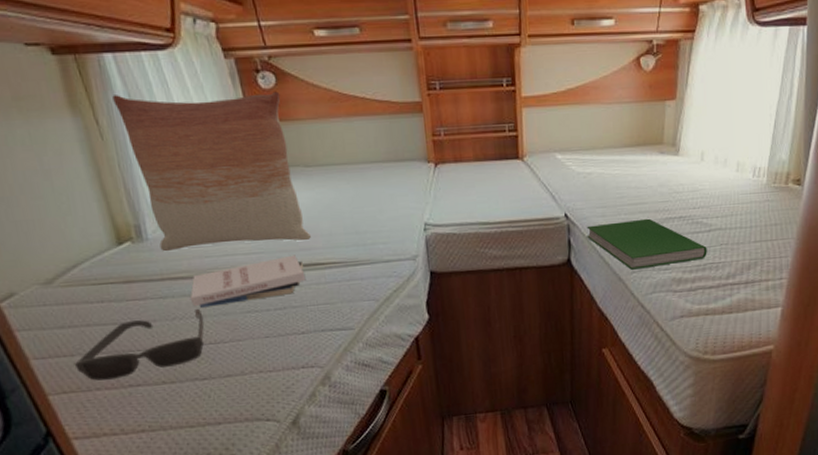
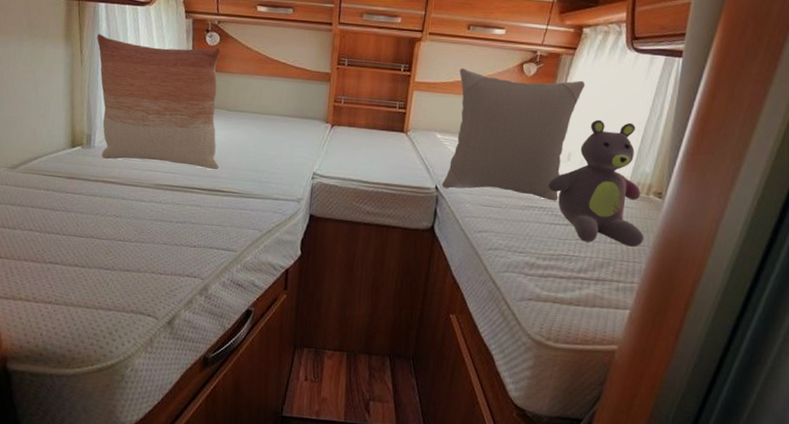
glasses: present [74,308,205,381] -> none [14,209,120,255]
books: present [190,255,306,308] -> none [113,179,208,212]
pillow: none [570,67,710,215] -> present [441,68,586,202]
hardcover book: present [587,218,707,270] -> none [452,200,563,250]
stuffed bear: none [684,107,788,246] -> present [547,119,645,247]

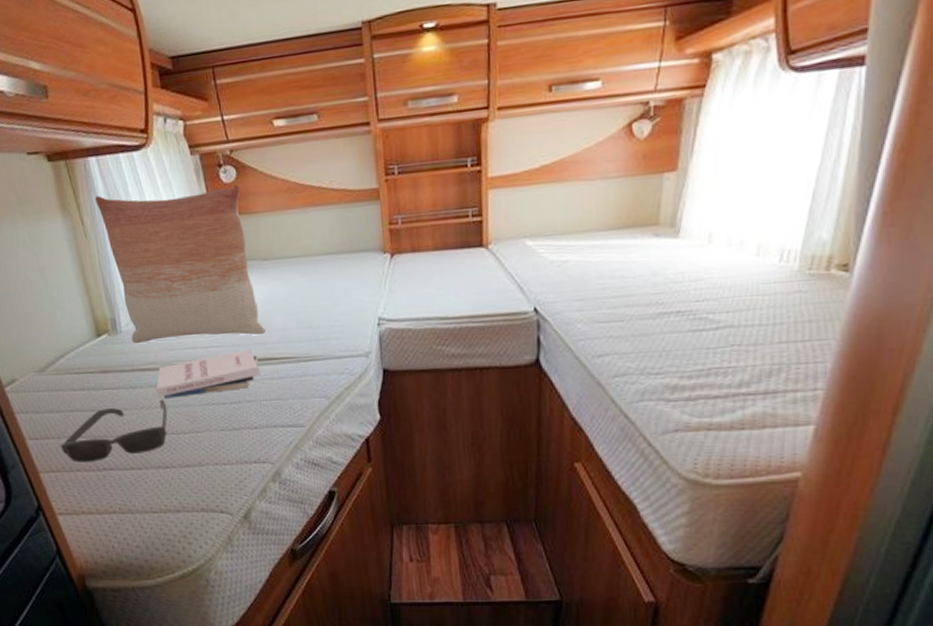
glasses: none [14,209,120,255] -> present [60,399,168,464]
books: none [113,179,208,212] -> present [156,349,260,399]
pillow: present [441,68,586,202] -> none [542,129,723,309]
stuffed bear: present [547,119,645,247] -> none [684,174,828,347]

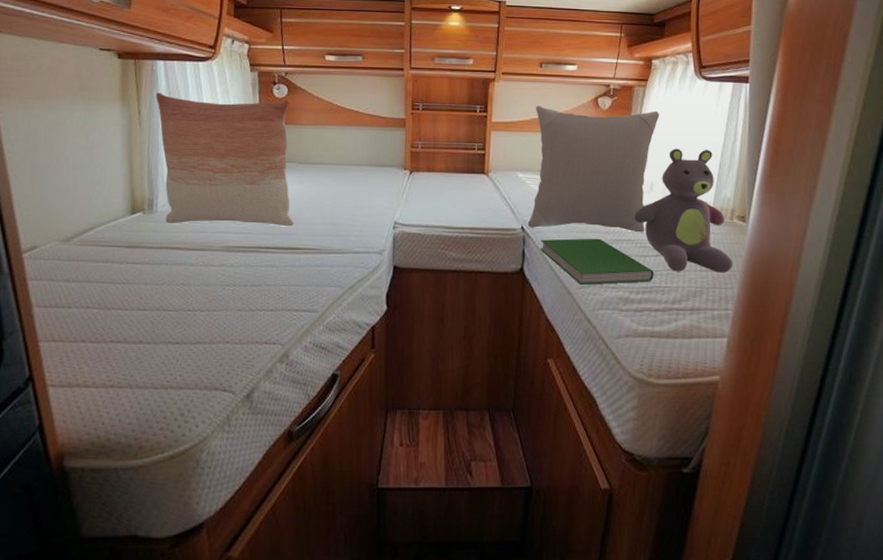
glasses: present [60,399,168,464] -> none [69,277,188,335]
books: present [156,349,260,399] -> none [180,238,283,277]
pillow: none [542,129,723,309] -> present [527,106,660,233]
hardcover book: none [560,313,713,373] -> present [541,238,654,285]
stuffed bear: none [684,174,828,347] -> present [633,148,733,273]

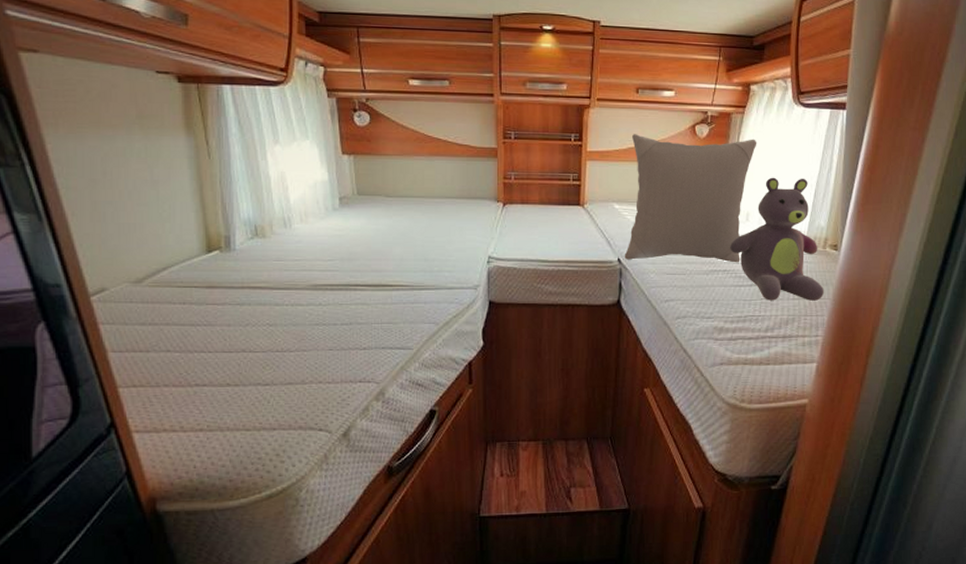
pillow: present [156,93,294,227] -> none [225,121,383,263]
hardcover book: present [541,238,654,285] -> none [637,269,748,316]

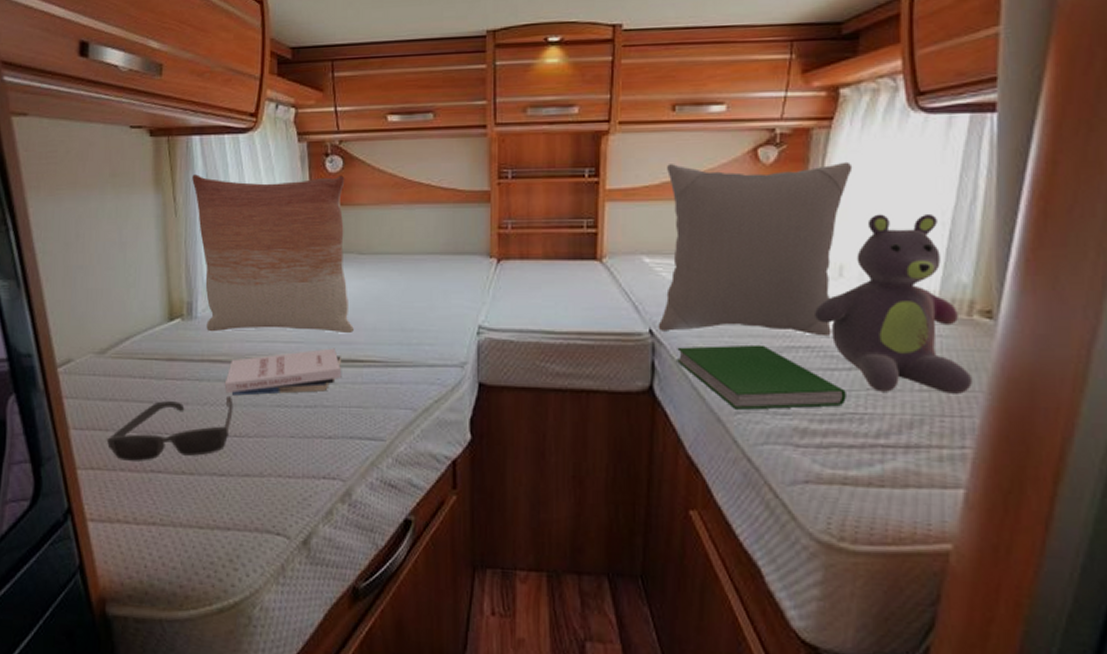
glasses: none [148,317,275,379] -> present [106,395,234,462]
pillow: none [225,121,383,263] -> present [192,174,354,334]
books: none [265,275,374,317] -> present [224,348,342,396]
hardcover book: none [637,269,748,316] -> present [677,344,846,410]

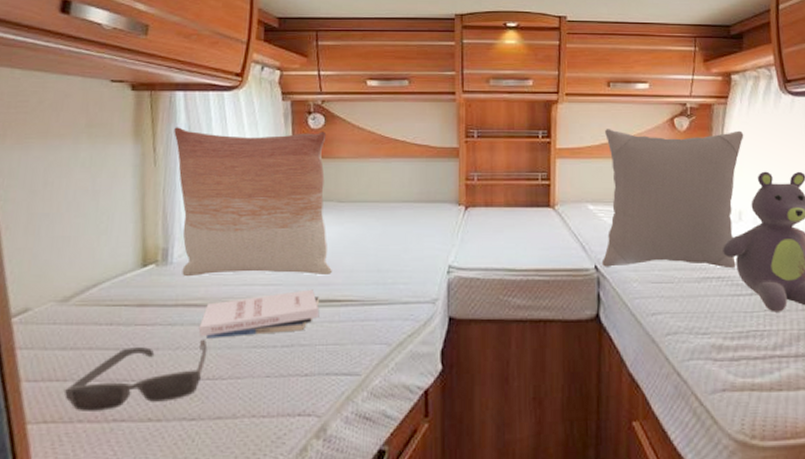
hardcover book: present [677,344,846,410] -> none [618,276,750,331]

